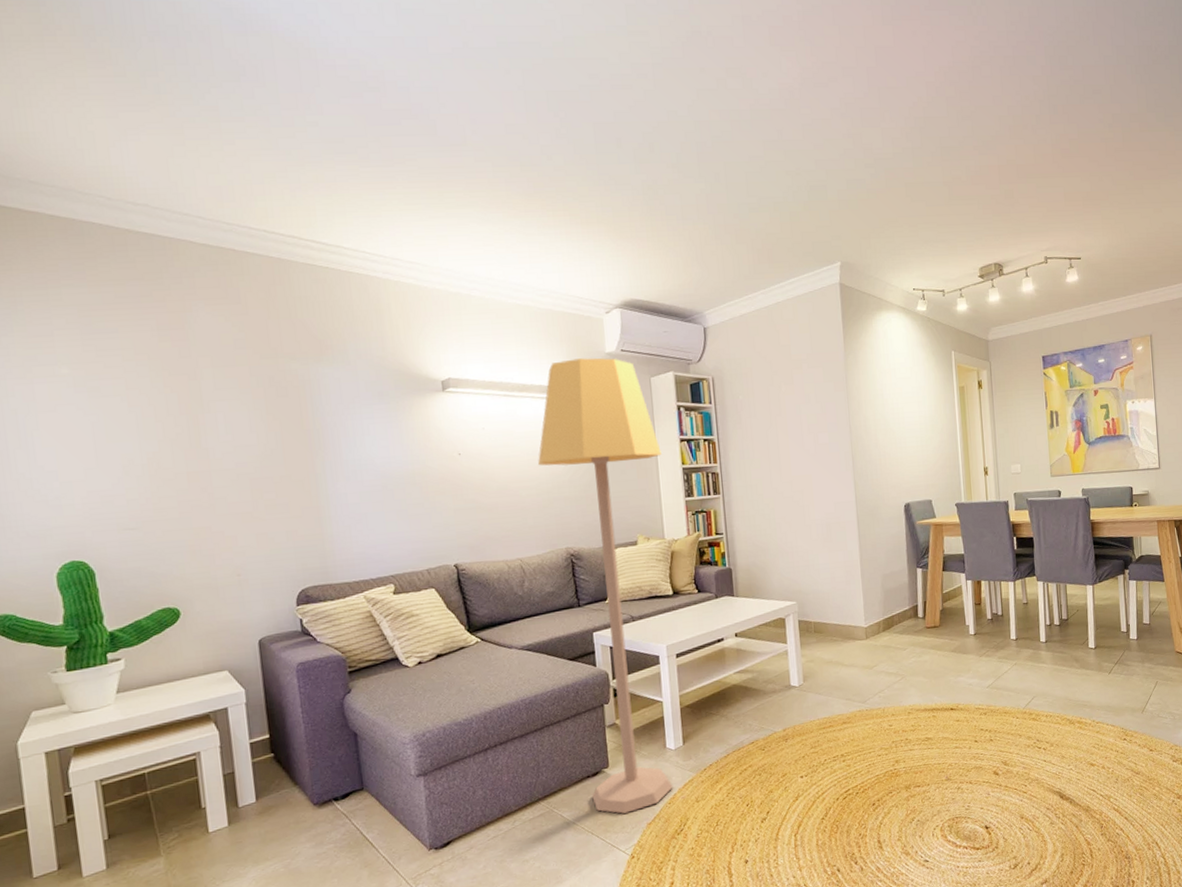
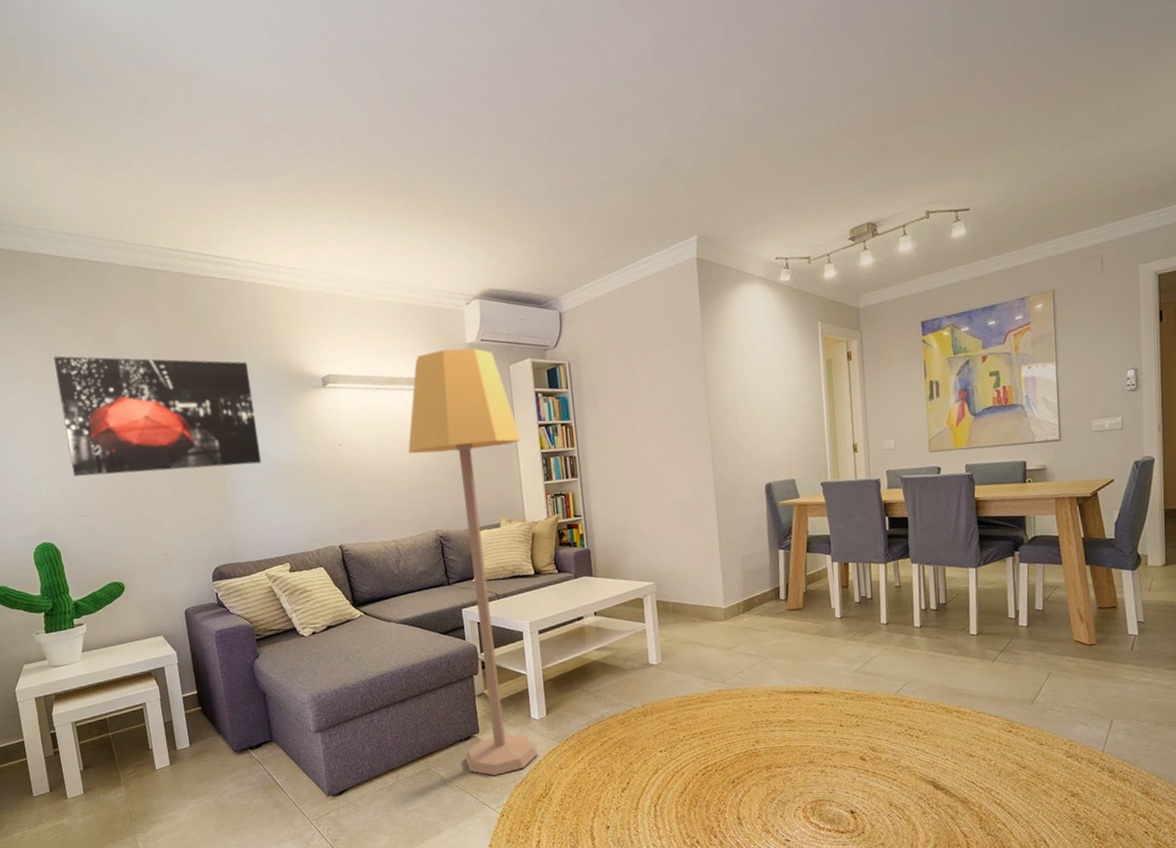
wall art: none [102,341,365,483] -> present [53,356,262,477]

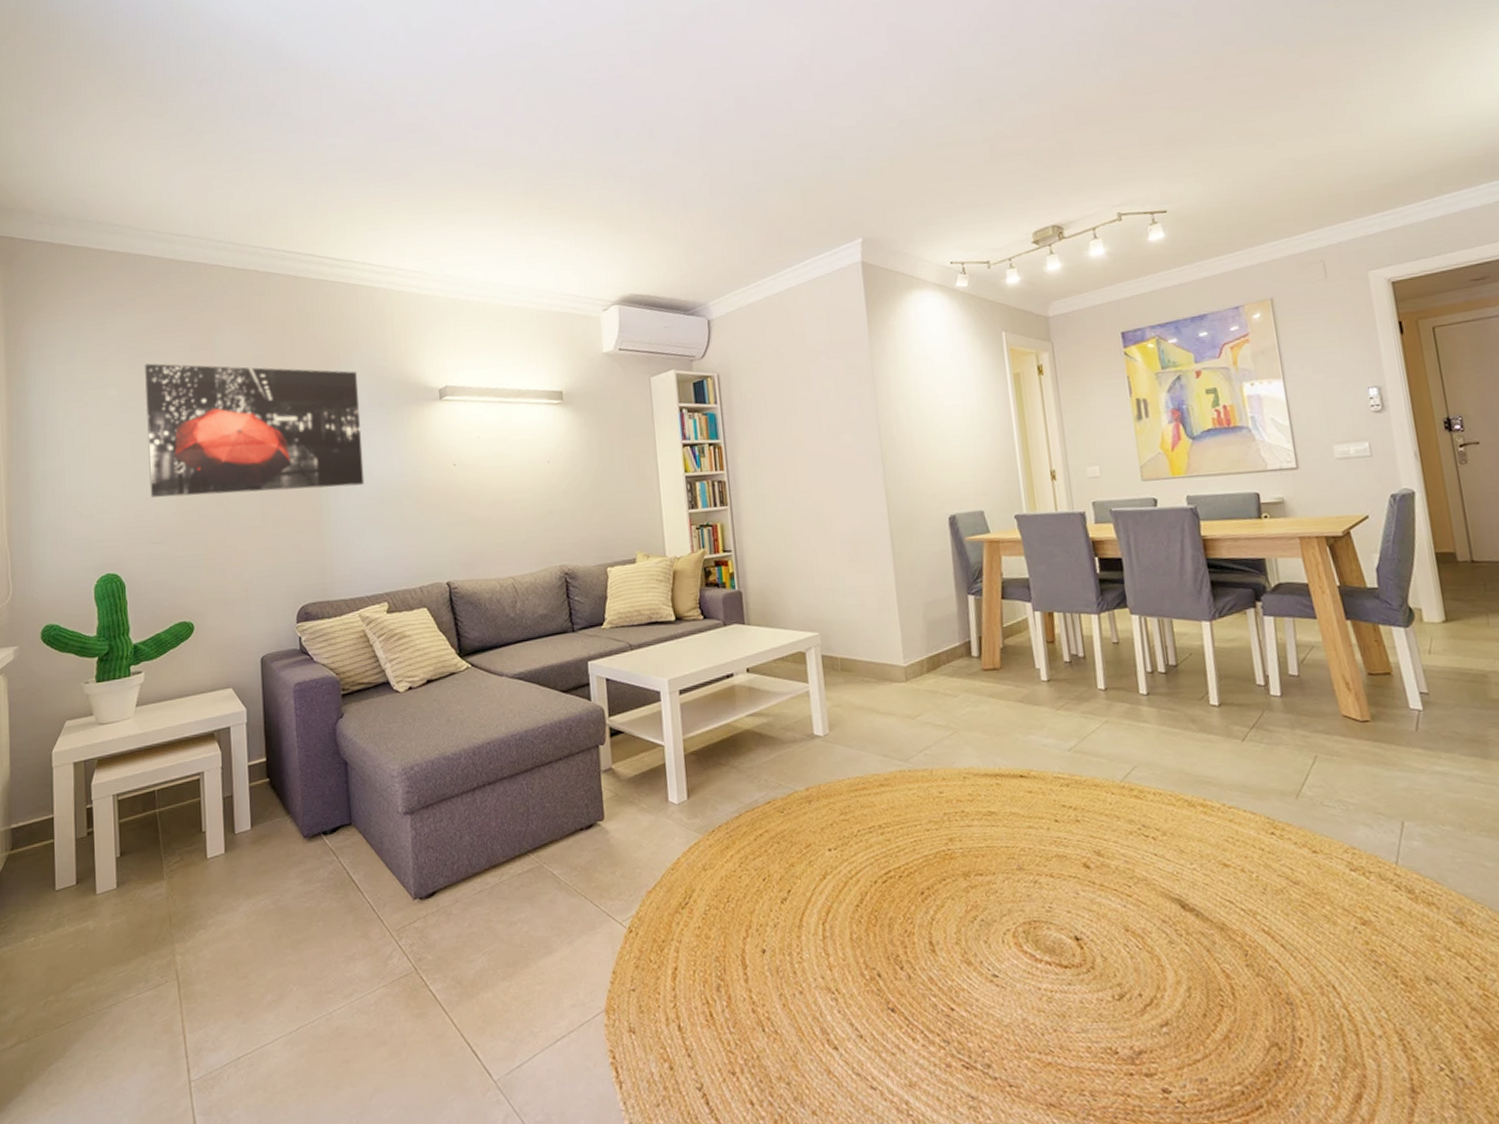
lamp: present [408,348,538,776] -> none [532,358,677,877]

